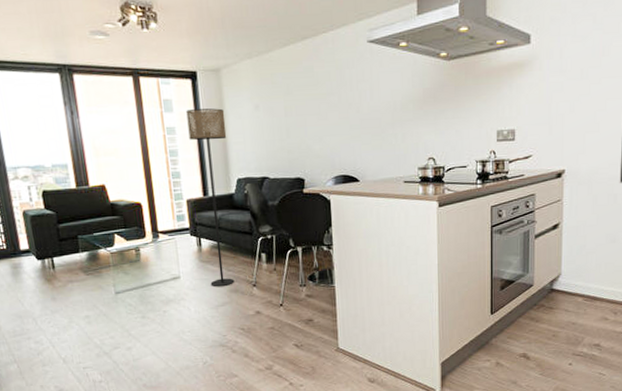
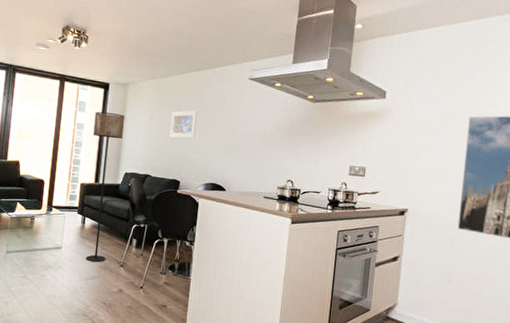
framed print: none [280,90,314,128] -> present [169,110,197,139]

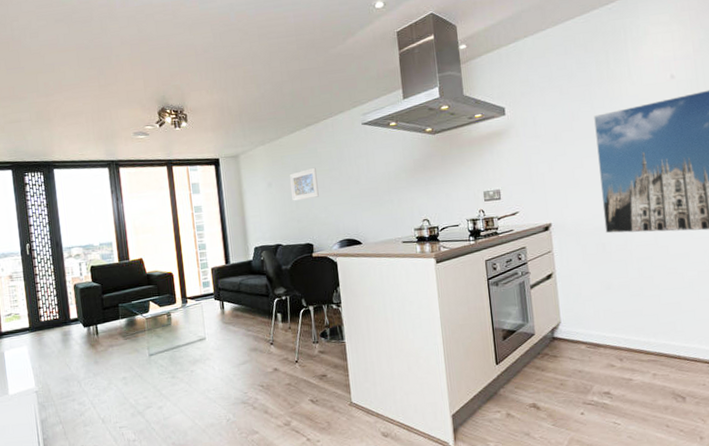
floor lamp: present [85,112,125,263] -> none [211,188,254,347]

